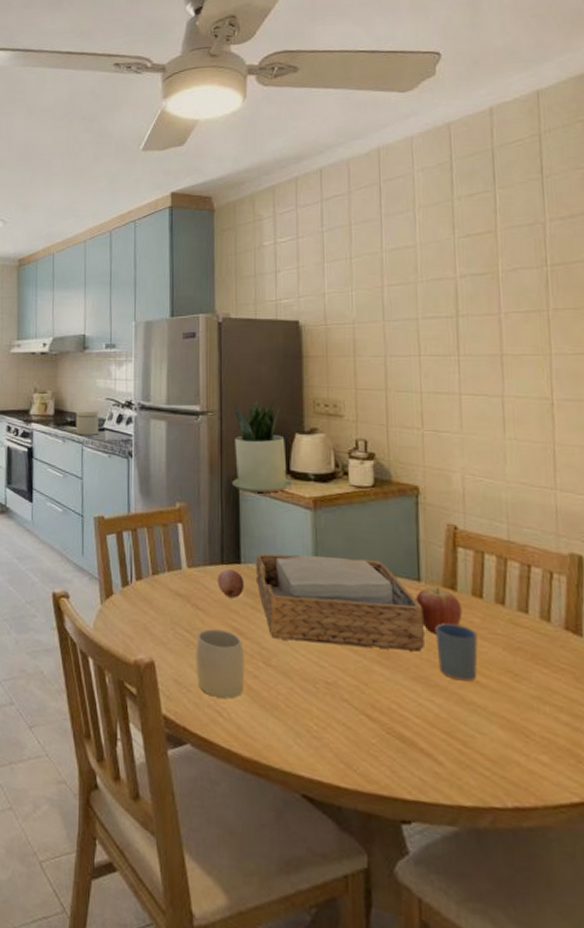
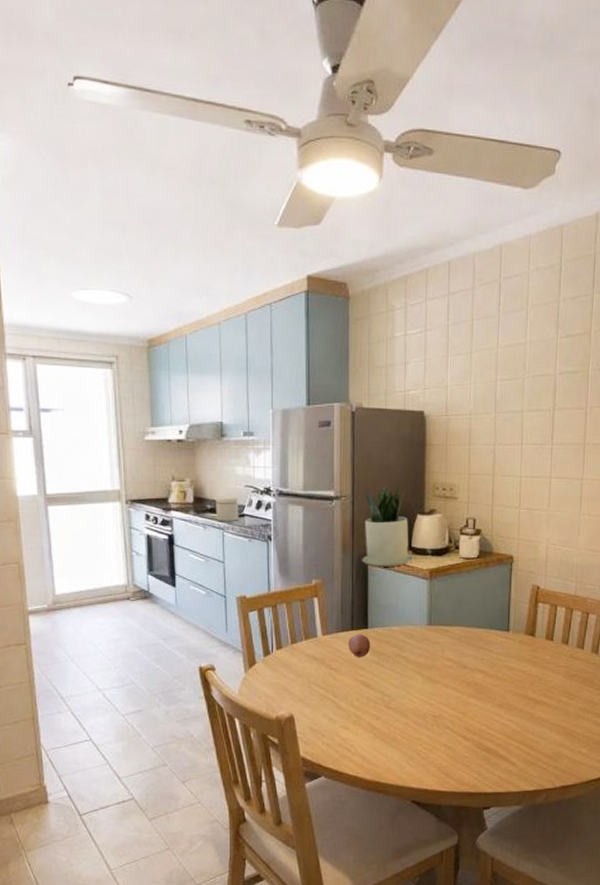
mug: present [196,629,245,699] -> none [329,684,370,738]
napkin holder: present [255,554,426,652] -> none [380,617,510,687]
fruit: present [416,587,462,634] -> none [505,635,538,671]
mug: present [435,623,478,682] -> none [517,662,547,703]

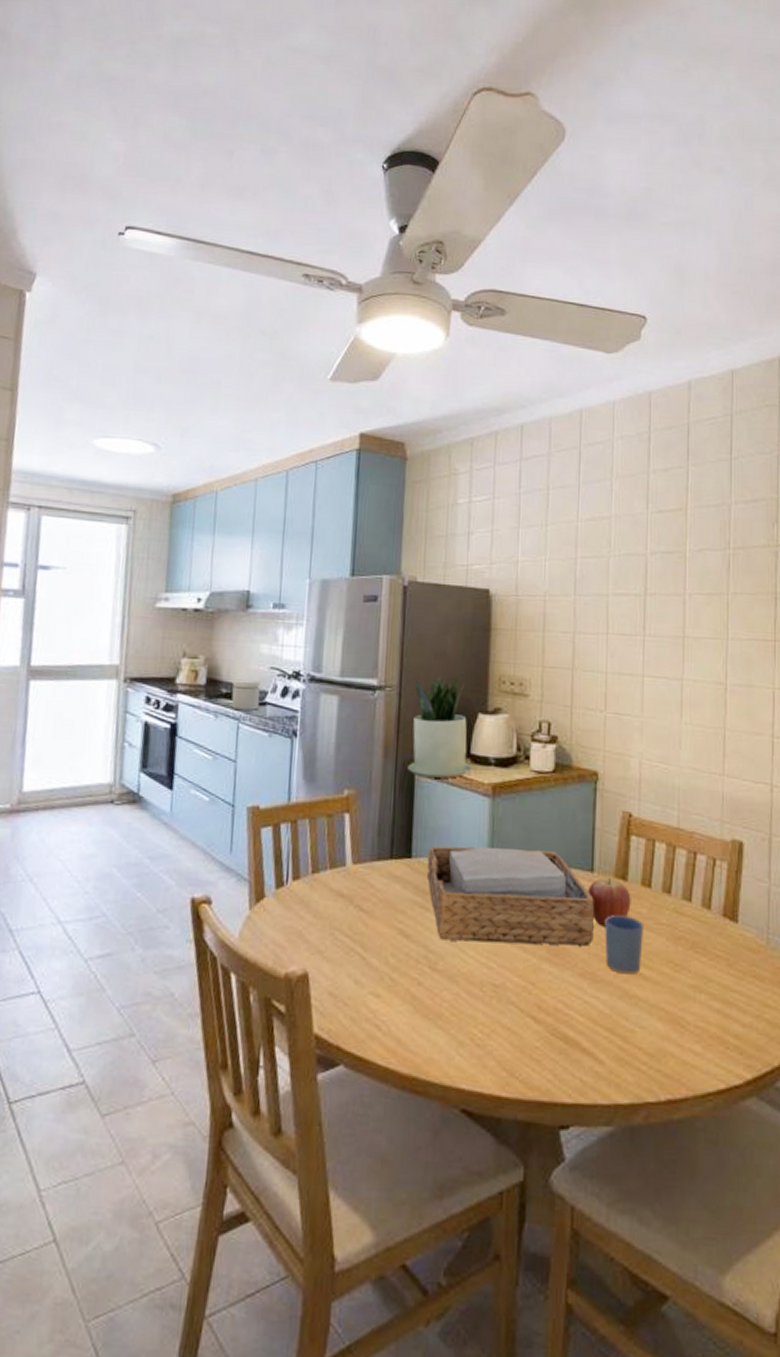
fruit: present [348,634,371,657] -> none [385,864,415,897]
napkin holder: none [380,617,510,687] -> present [426,846,595,946]
fruit: none [505,635,538,671] -> present [588,878,631,927]
mug: none [517,662,547,703] -> present [604,915,643,975]

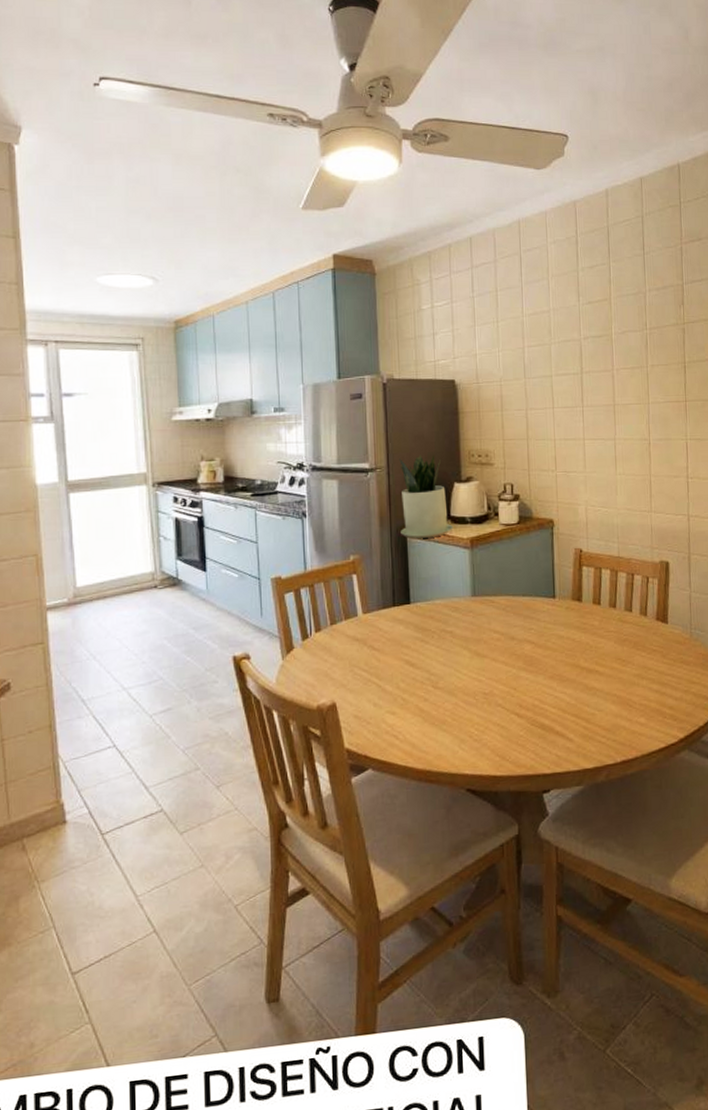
jar: present [231,679,261,711] -> none [247,474,272,501]
napkin holder: present [426,846,595,946] -> none [423,585,559,664]
fruit: present [588,878,631,927] -> none [552,601,586,639]
mug: present [604,915,643,975] -> none [567,628,597,673]

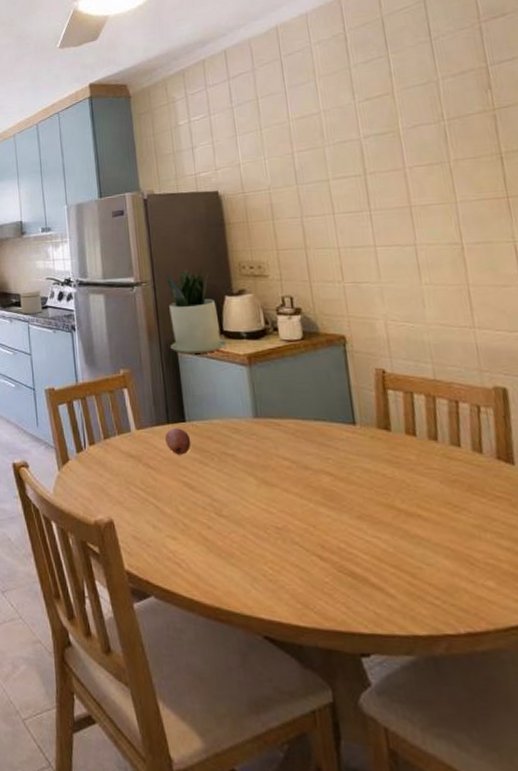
jar: none [247,474,272,501] -> present [20,289,43,315]
fruit: none [391,610,414,635] -> present [165,428,192,455]

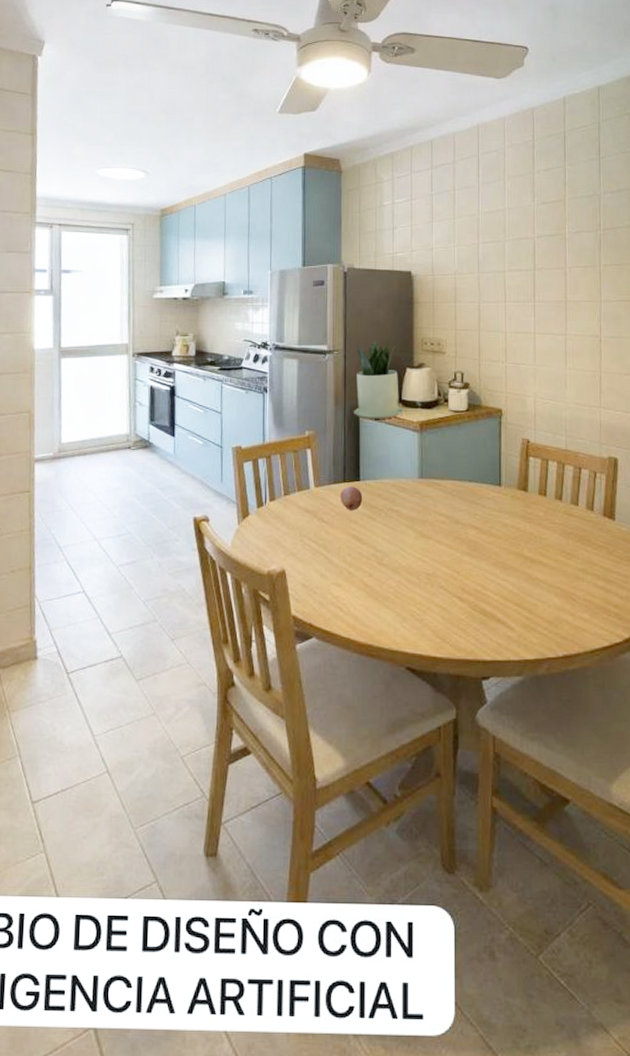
jar: present [20,289,43,315] -> none [215,350,238,375]

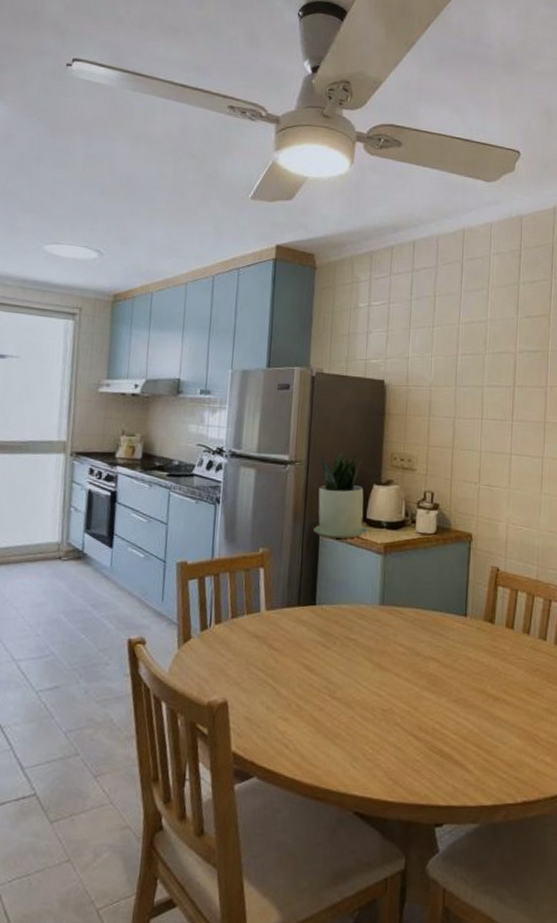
fruit: present [341,486,363,510] -> none [293,611,318,638]

